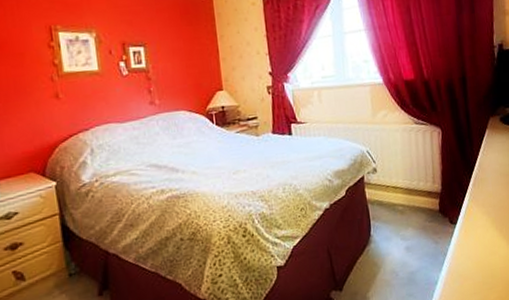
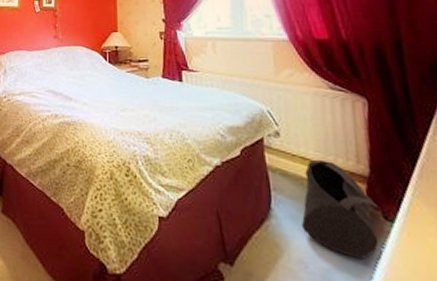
bag: none [393,186,448,258] -> present [301,160,381,259]

